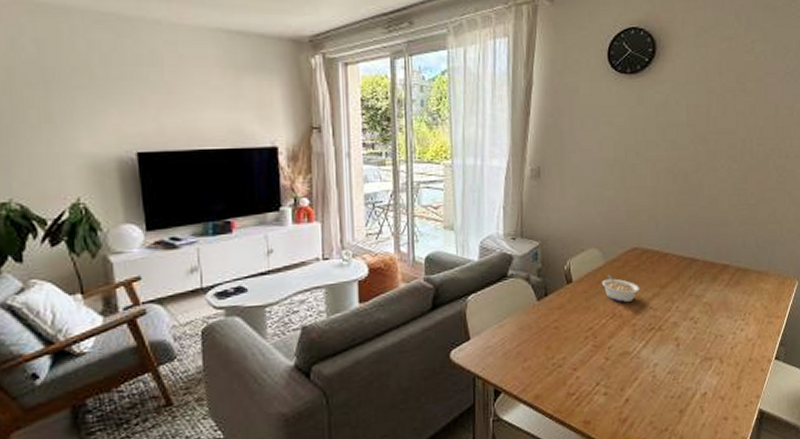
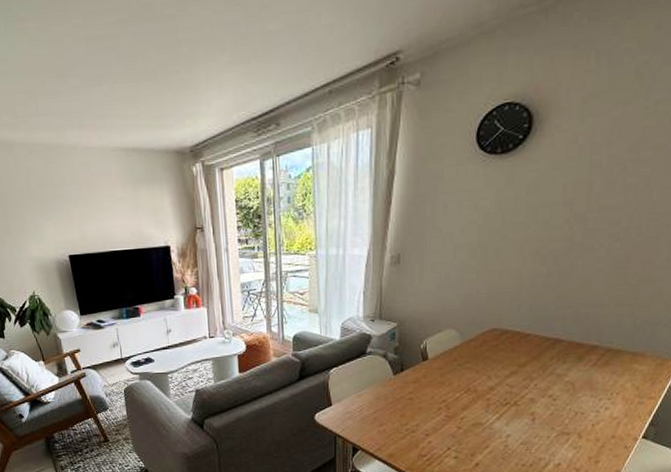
legume: present [601,274,640,302] -> none [457,353,497,379]

